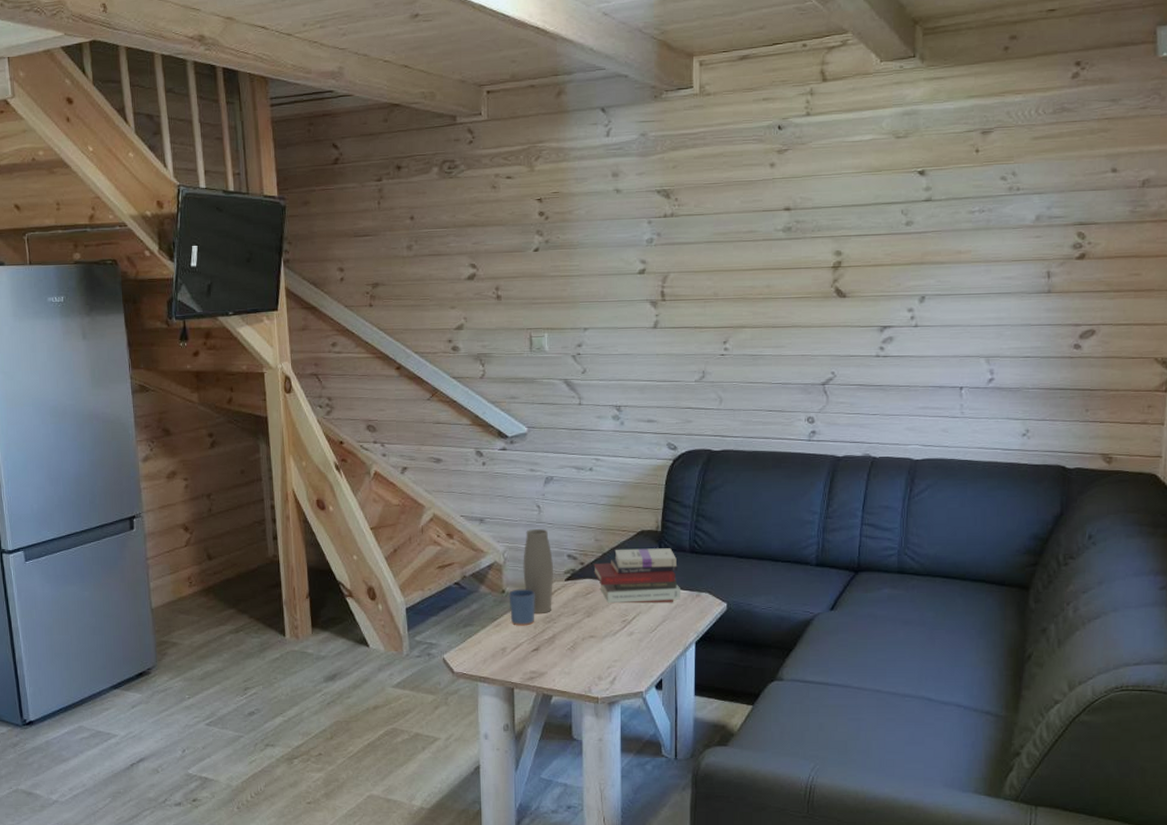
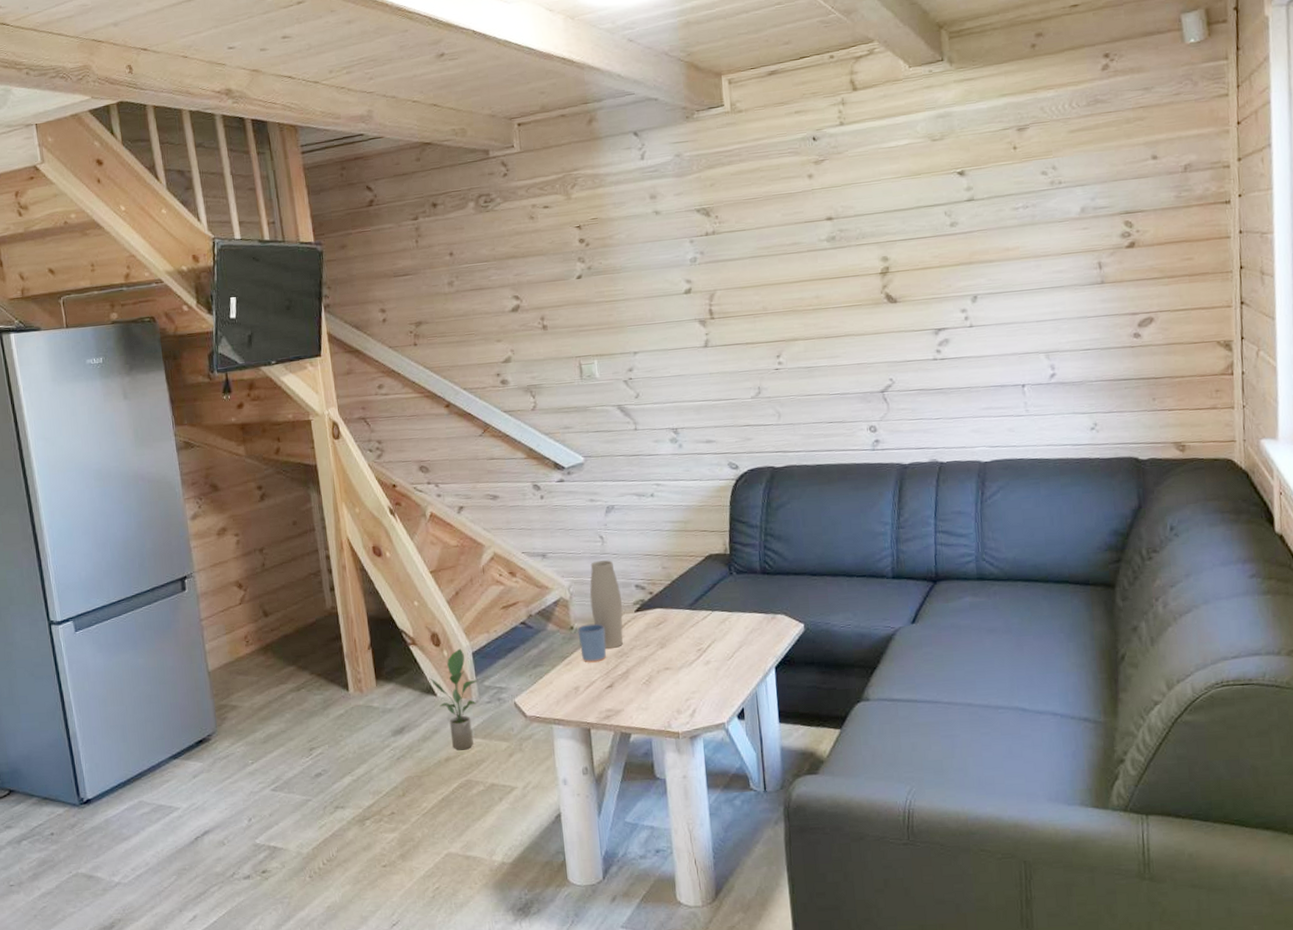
potted plant: none [363,603,410,700] -> present [429,648,478,751]
books: present [593,548,680,604] -> none [663,571,756,633]

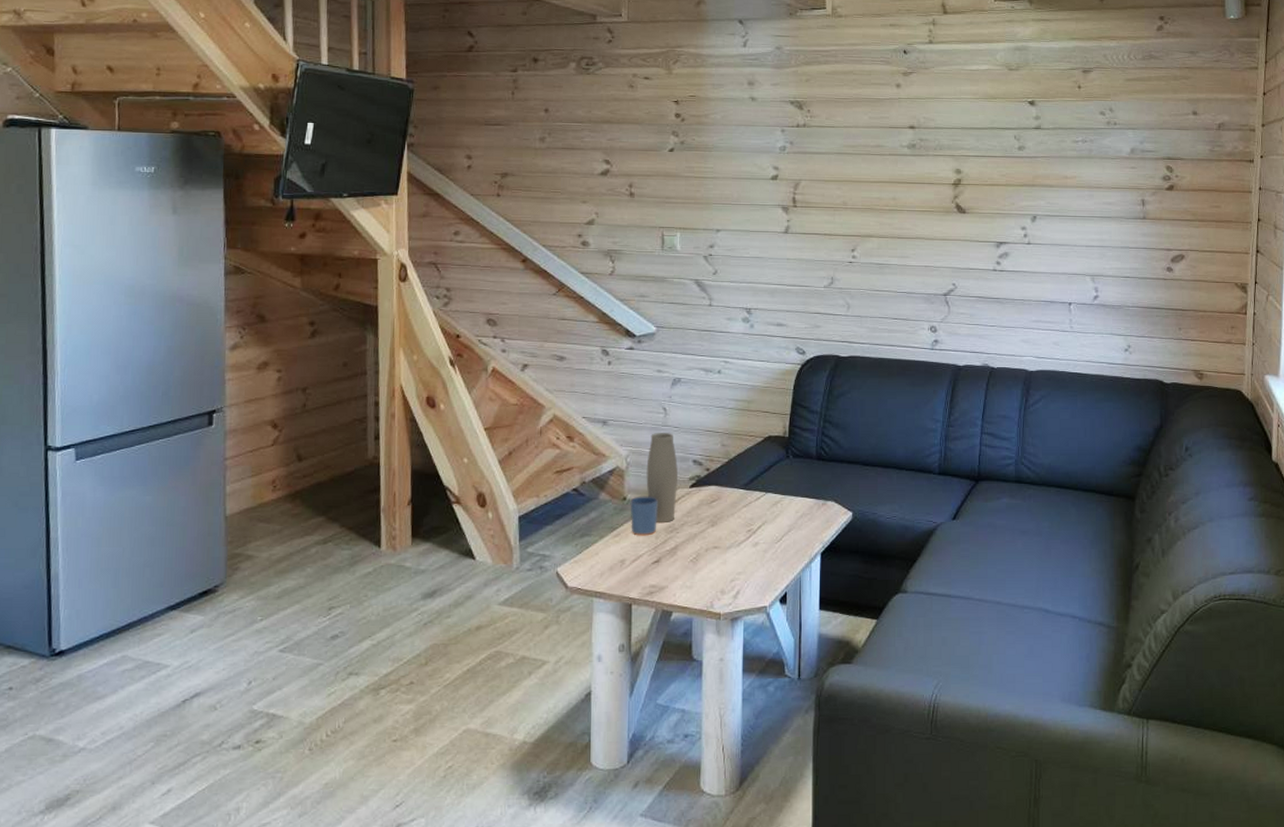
potted plant: present [429,648,478,751] -> none [469,511,521,619]

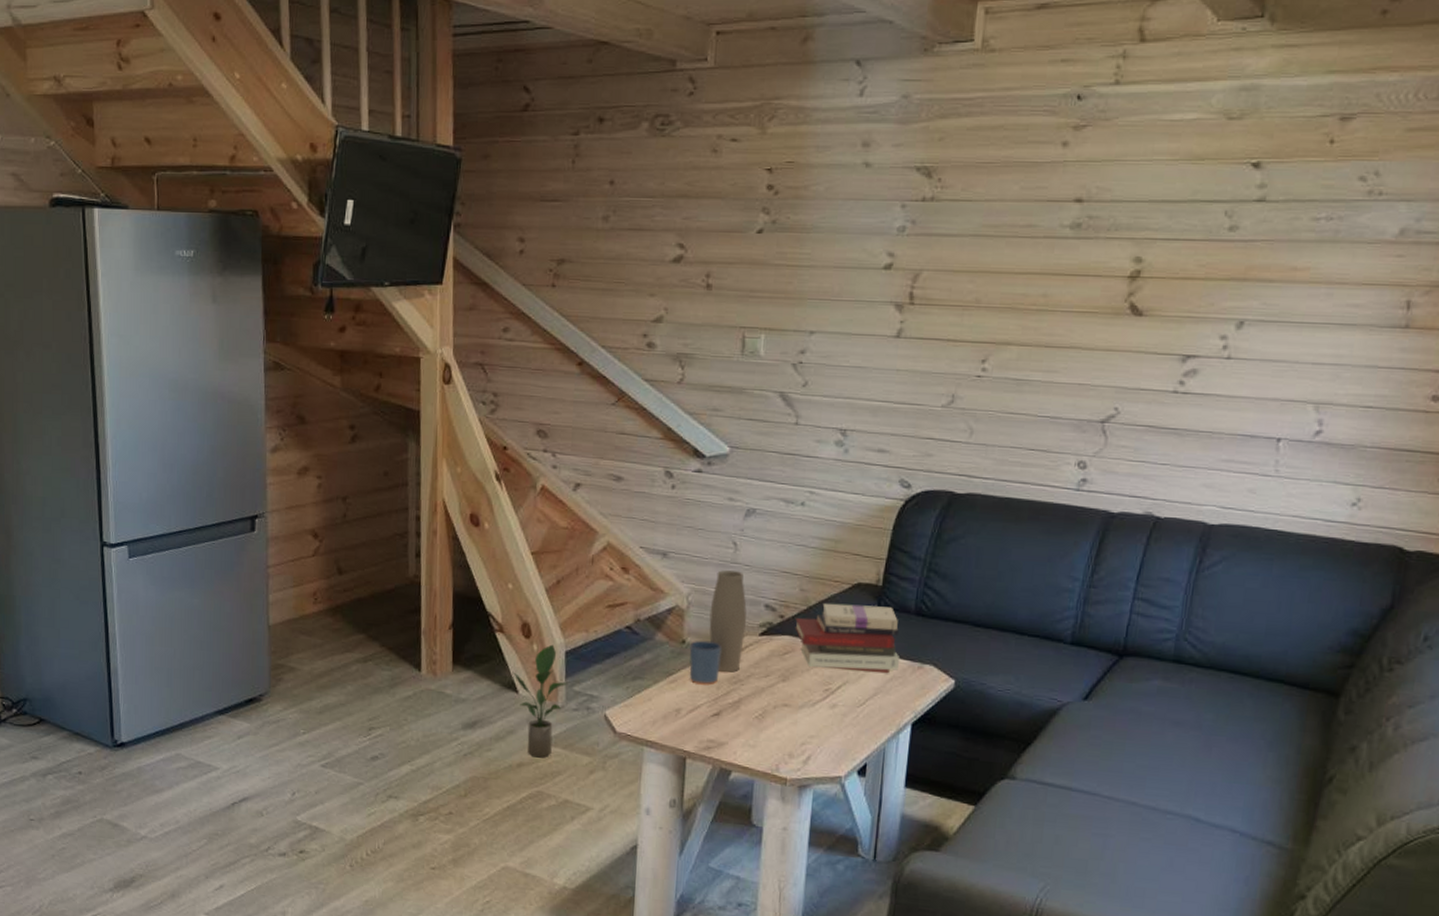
potted plant: none [469,511,521,619] -> present [512,644,567,758]
books: none [719,455,806,512] -> present [795,602,899,674]

